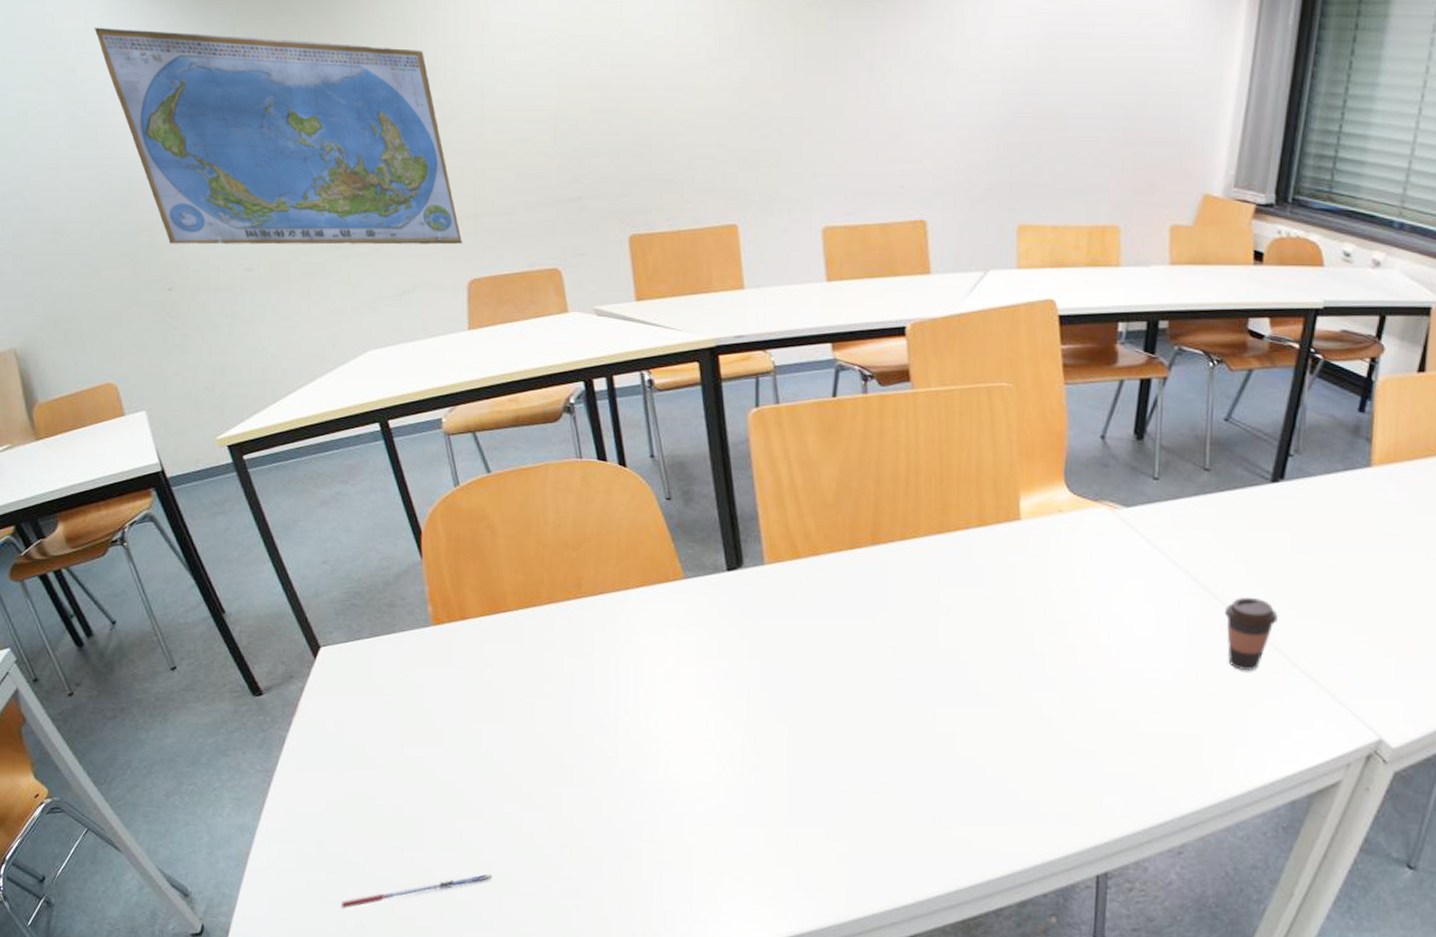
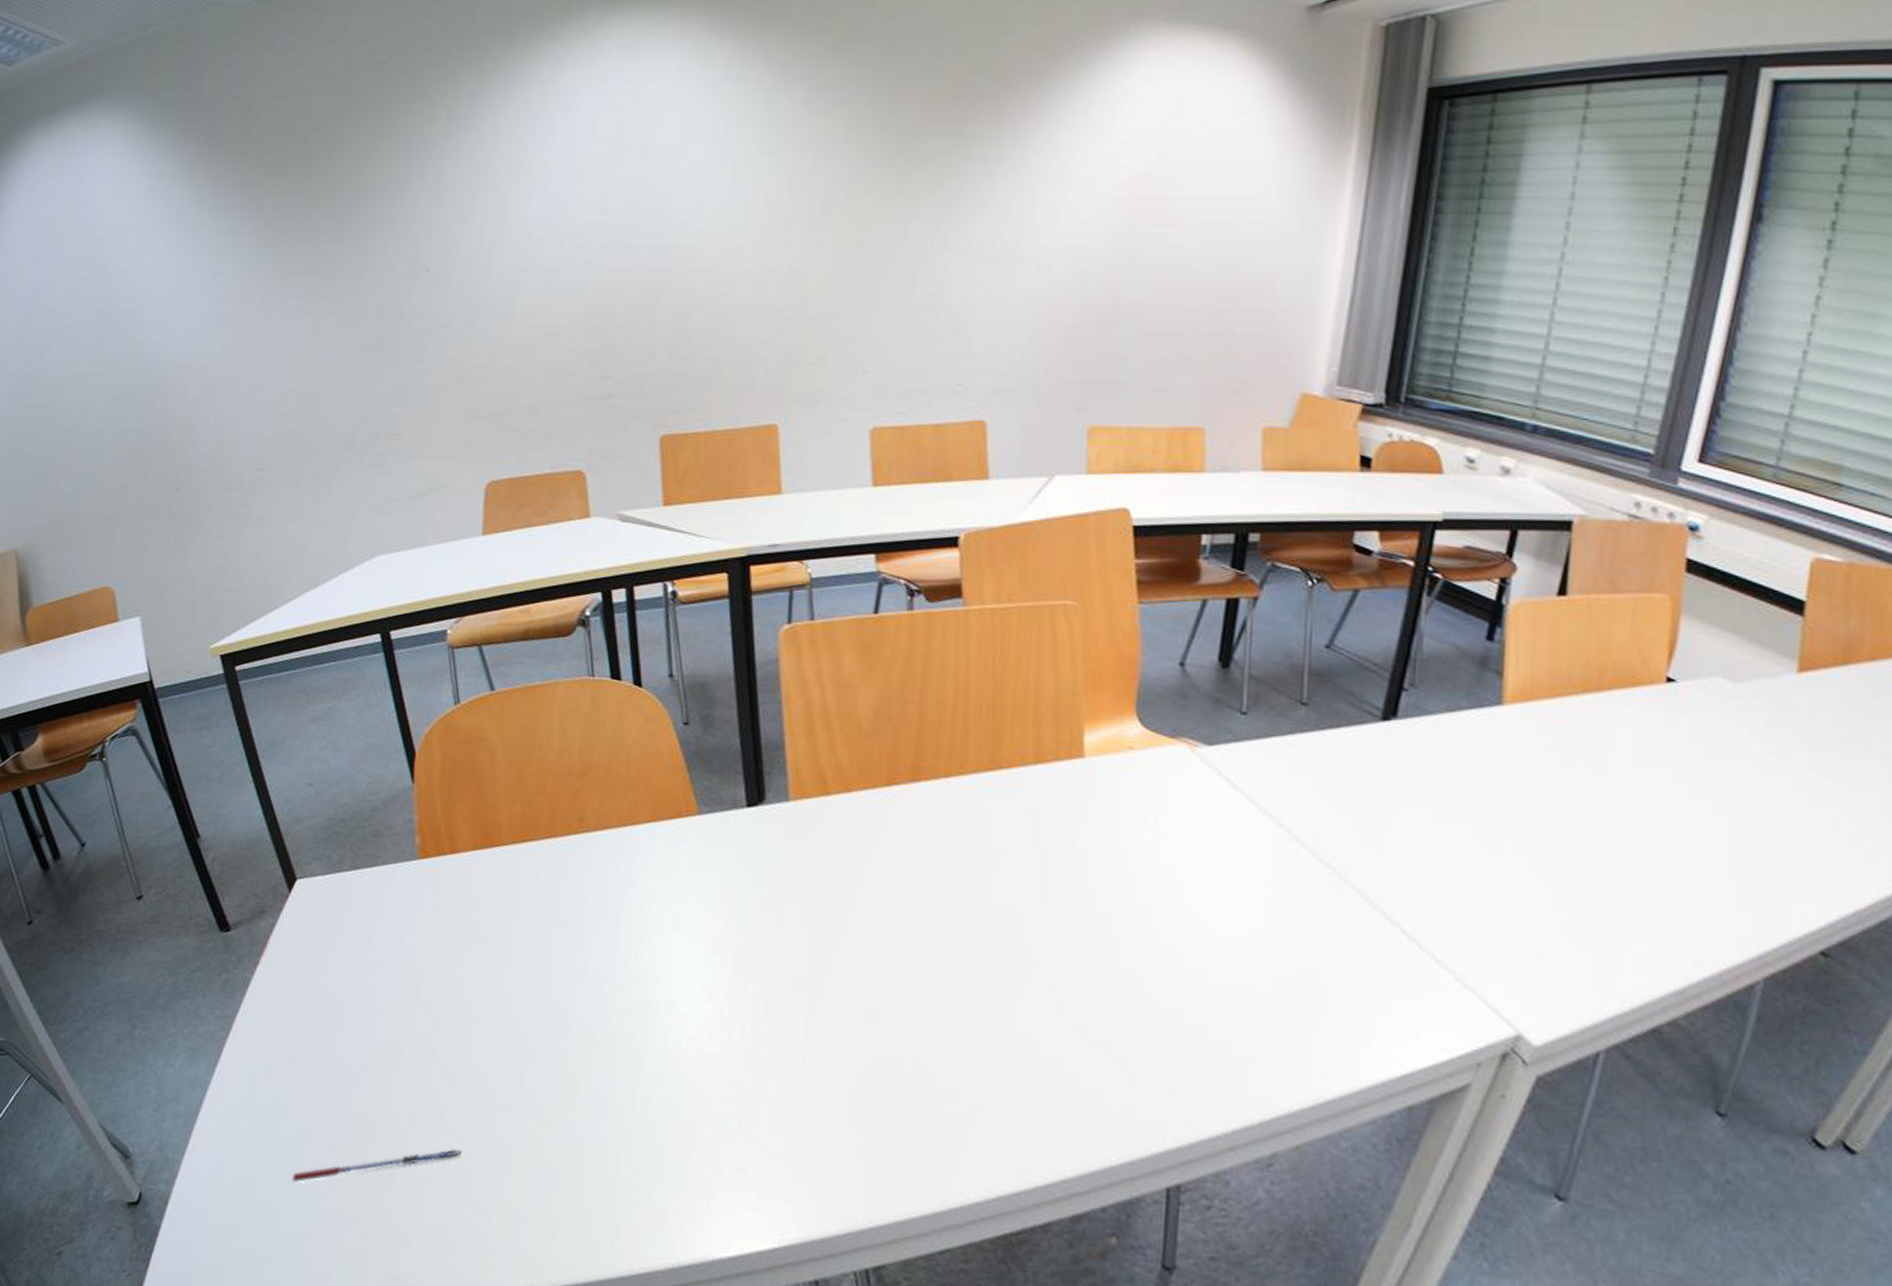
world map: present [94,27,463,245] -> none [130,224,484,445]
coffee cup: present [1224,597,1279,671] -> none [1324,855,1392,944]

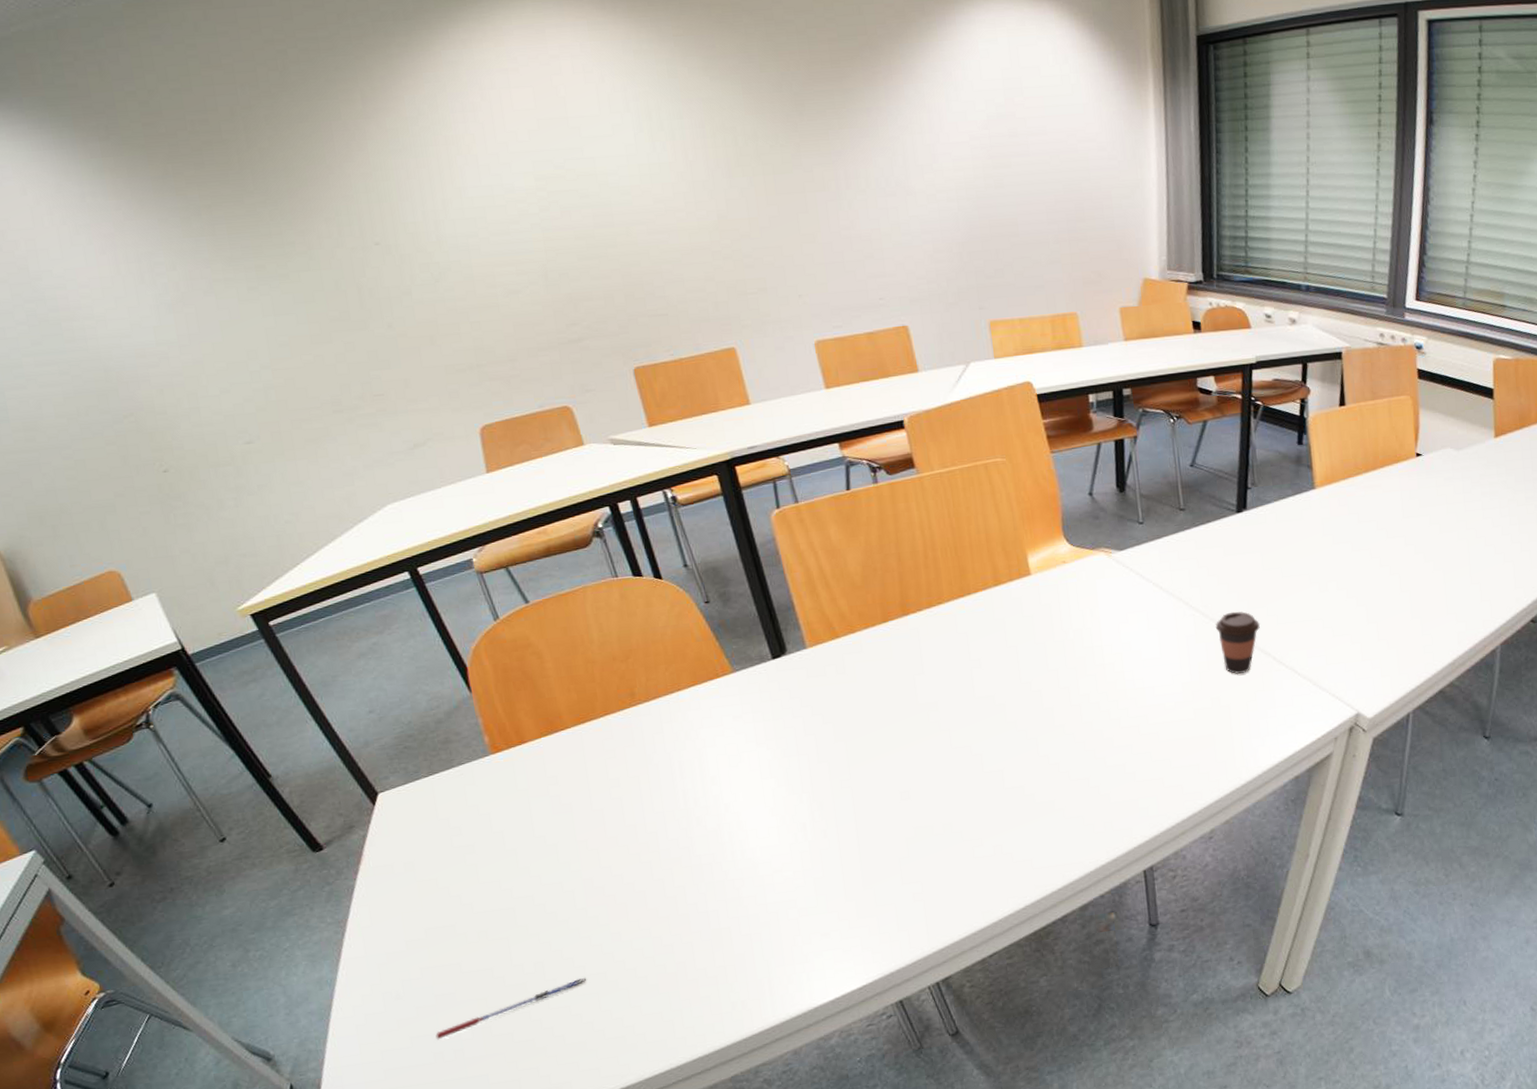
coffee cup: none [1324,855,1392,944] -> present [1215,611,1261,675]

